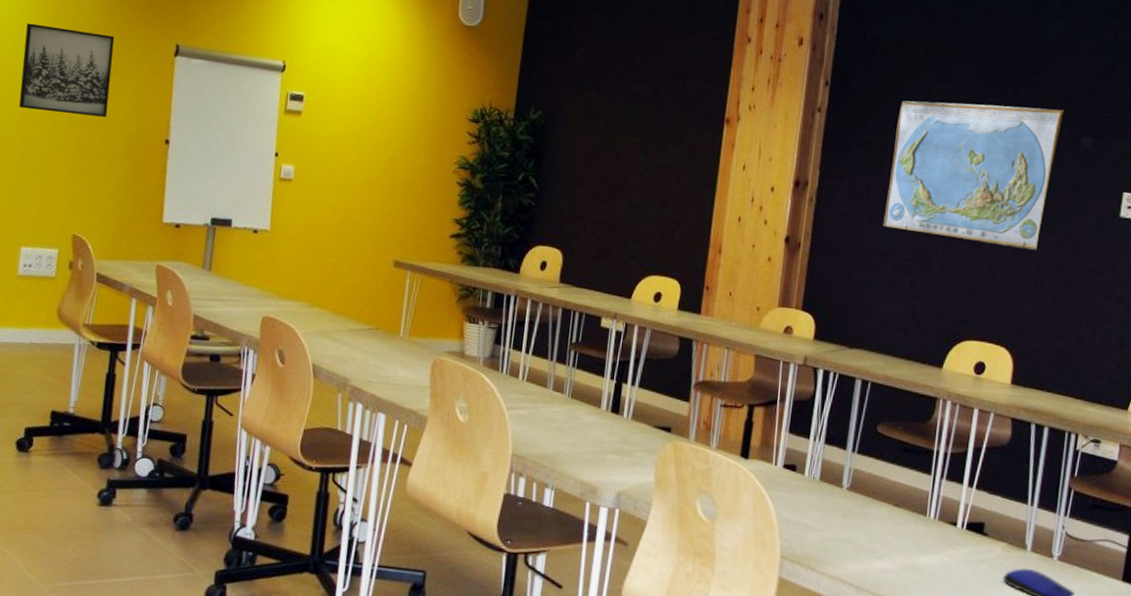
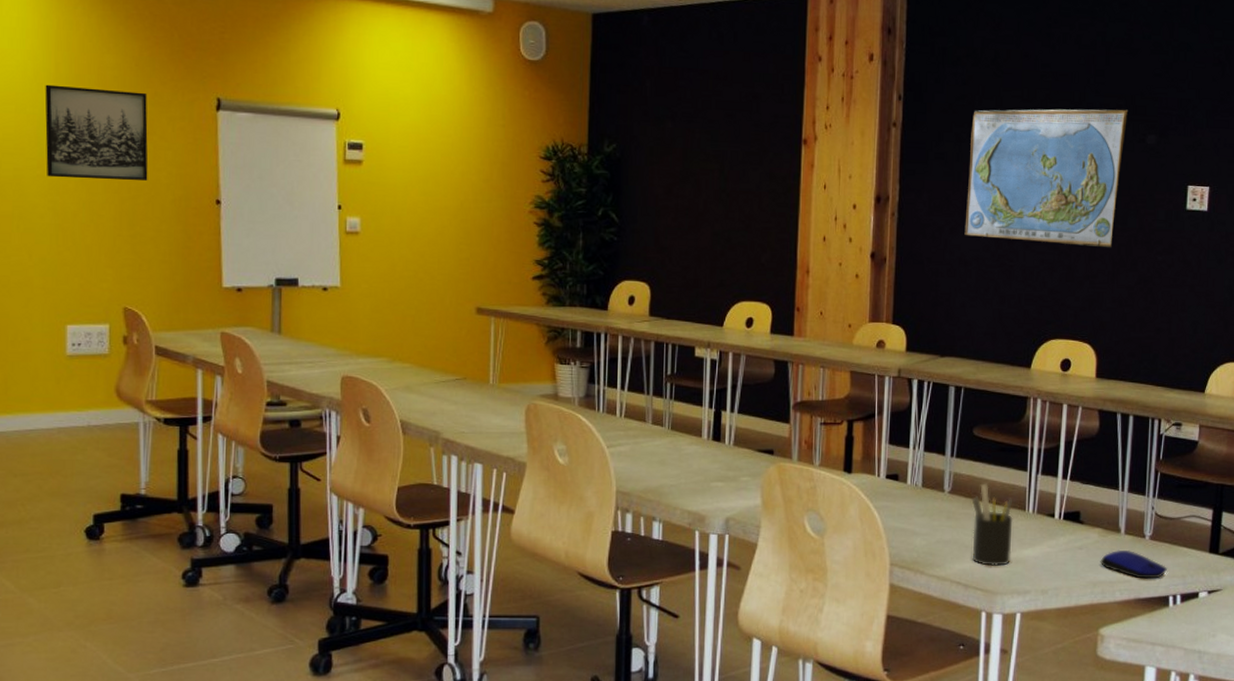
pen holder: none [866,483,914,571] -> present [971,483,1013,566]

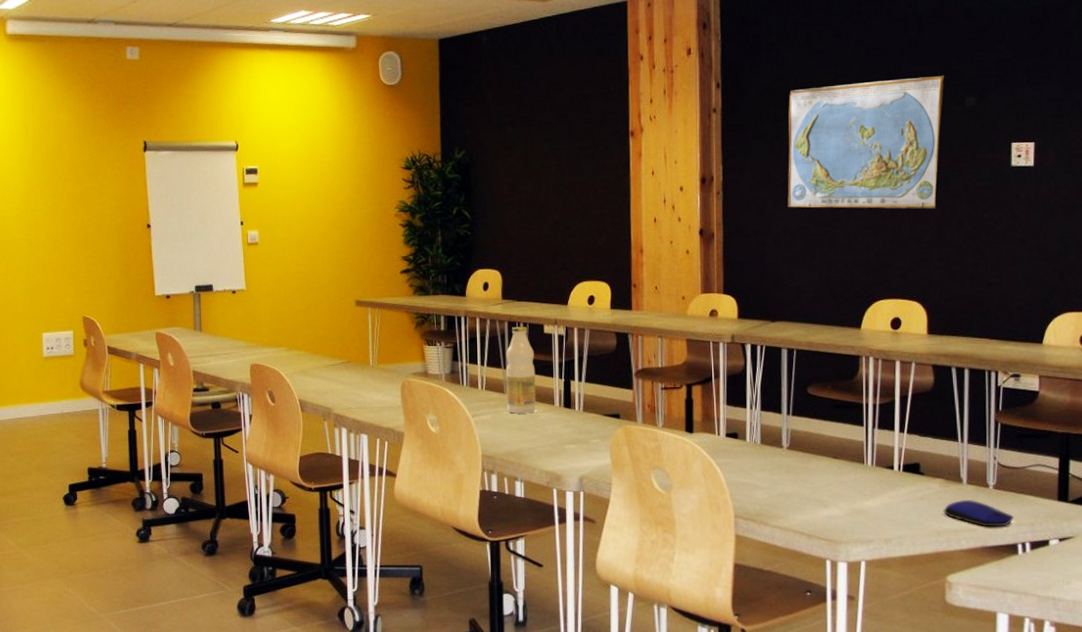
wall art: present [45,84,148,182] -> none [18,142,96,216]
bottle: none [647,347,683,446] -> present [505,326,536,414]
pen holder: present [971,483,1013,566] -> none [810,439,853,517]

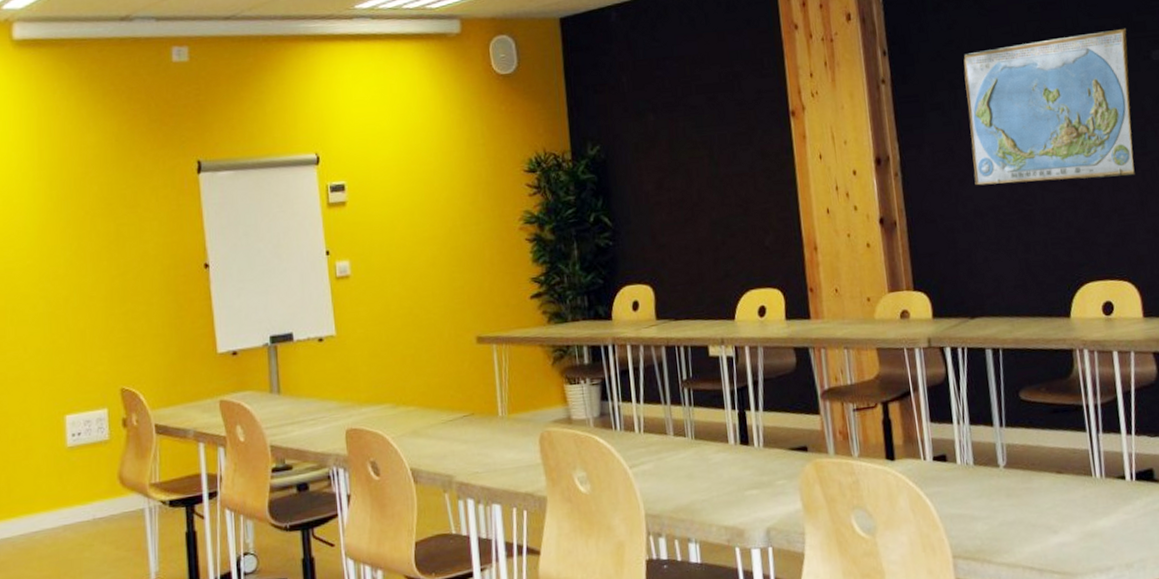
bottle: present [505,326,536,414] -> none [666,350,708,459]

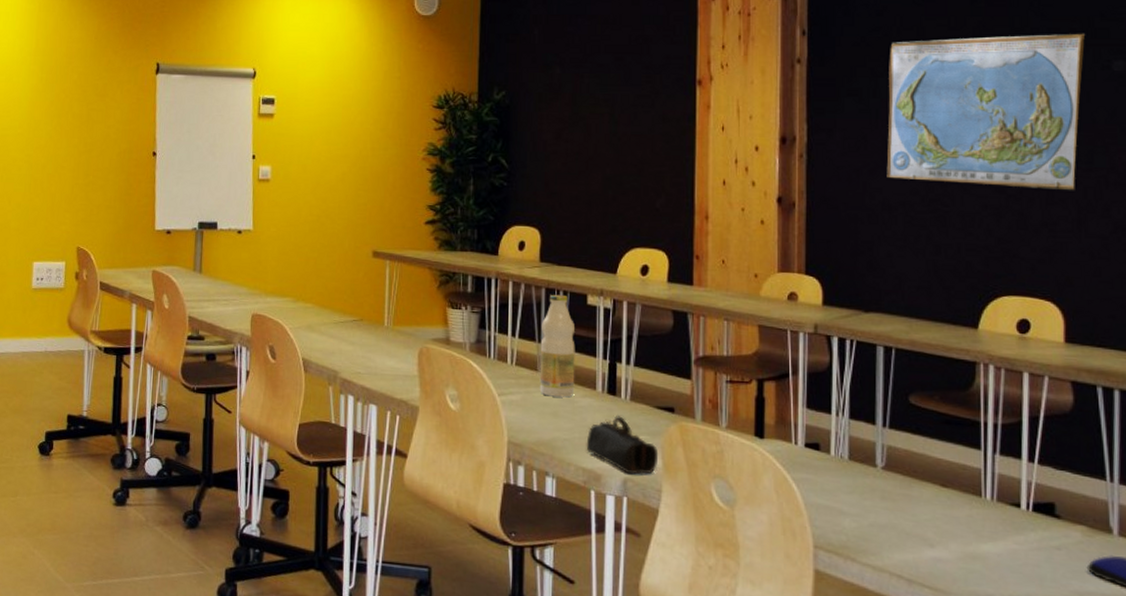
bottle: none [666,350,708,459] -> present [539,294,575,398]
pencil case: none [725,465,798,523] -> present [586,416,659,475]

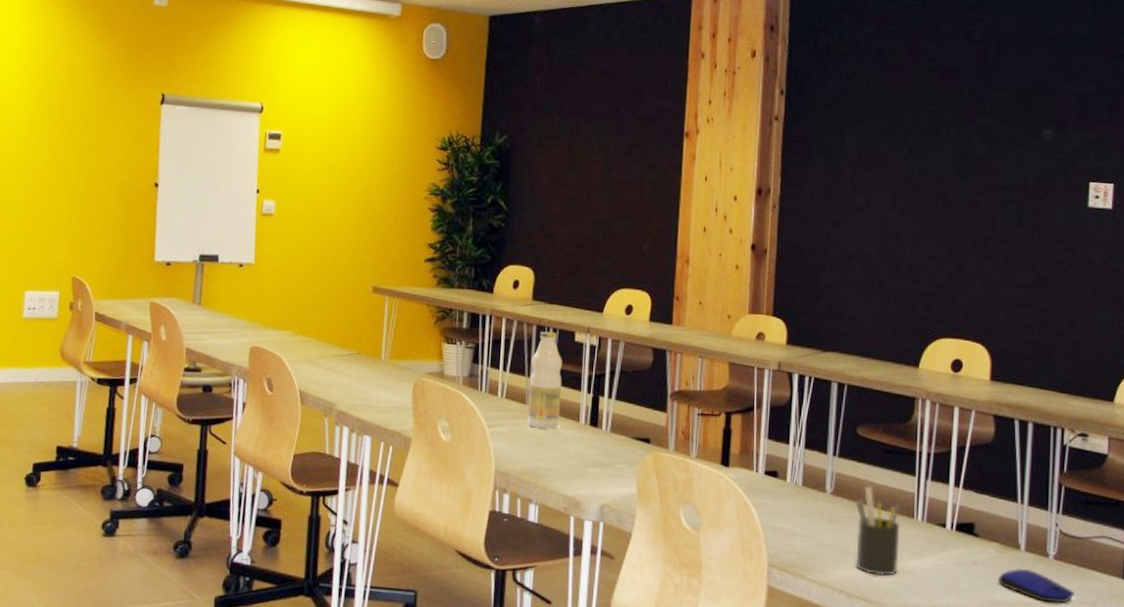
pencil case: present [586,416,659,475] -> none [568,446,634,501]
world map: present [886,33,1085,191] -> none [848,103,1021,245]
pen holder: none [911,460,967,561] -> present [855,486,901,576]

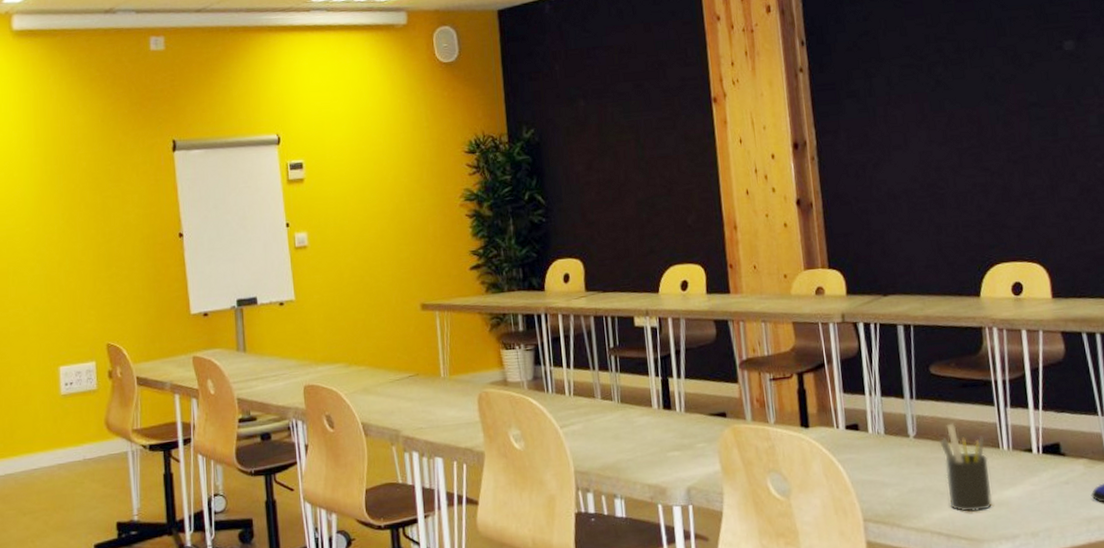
bottle: present [527,331,562,429] -> none [594,320,633,421]

